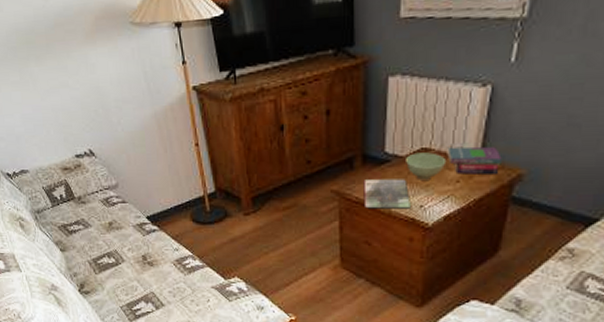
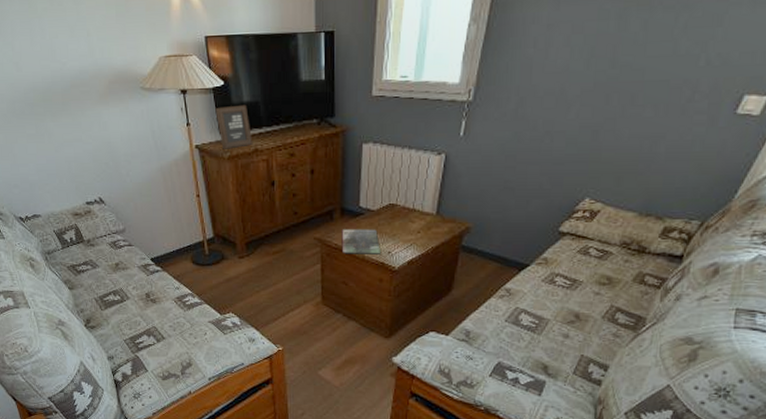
picture frame: none [214,36,258,90] -> present [215,104,253,149]
bowl: present [406,152,447,180] -> none [377,208,410,230]
books: present [447,146,502,175] -> none [410,203,454,226]

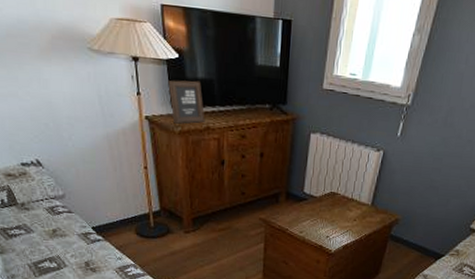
magazine: present [341,229,380,254] -> none [285,212,320,238]

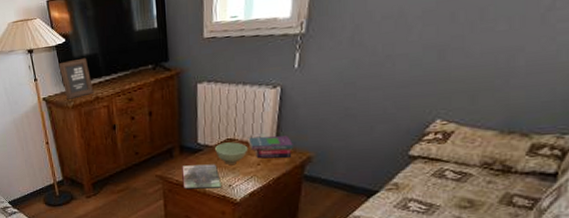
magazine: none [285,212,320,238] -> present [182,164,221,189]
bowl: none [319,195,348,217] -> present [215,142,248,165]
books: none [349,193,386,217] -> present [248,136,293,159]

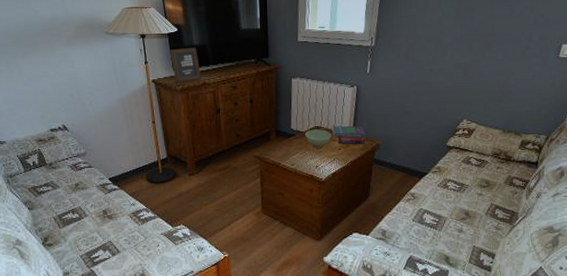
magazine: present [182,164,221,189] -> none [277,147,310,169]

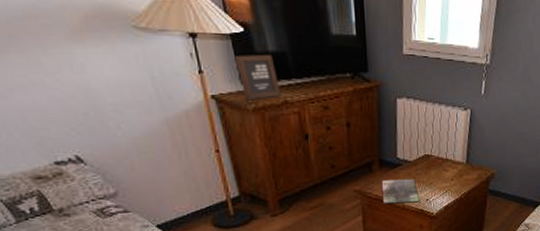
magazine: none [277,147,310,169] -> present [381,179,419,204]
bowl: present [305,129,332,148] -> none [414,158,444,180]
books: present [332,125,366,144] -> none [443,153,481,174]

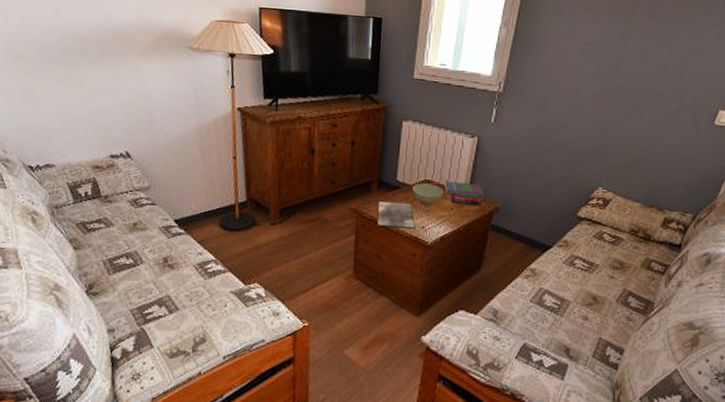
picture frame: present [234,54,282,101] -> none [262,73,297,114]
bowl: none [414,158,444,180] -> present [413,183,444,206]
books: none [443,153,481,174] -> present [444,181,484,205]

